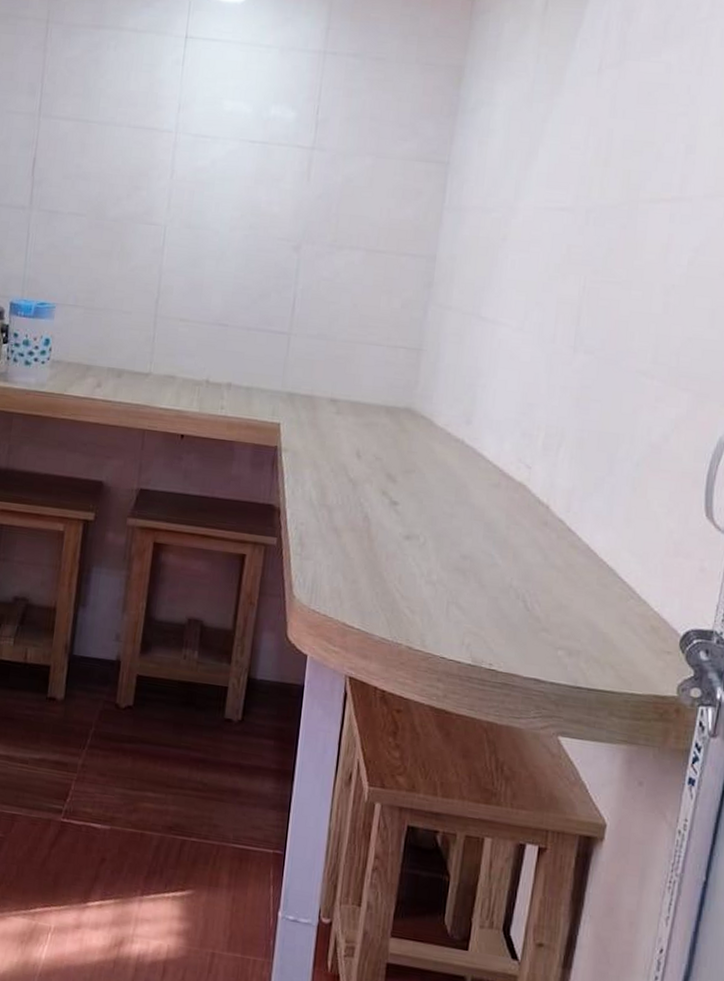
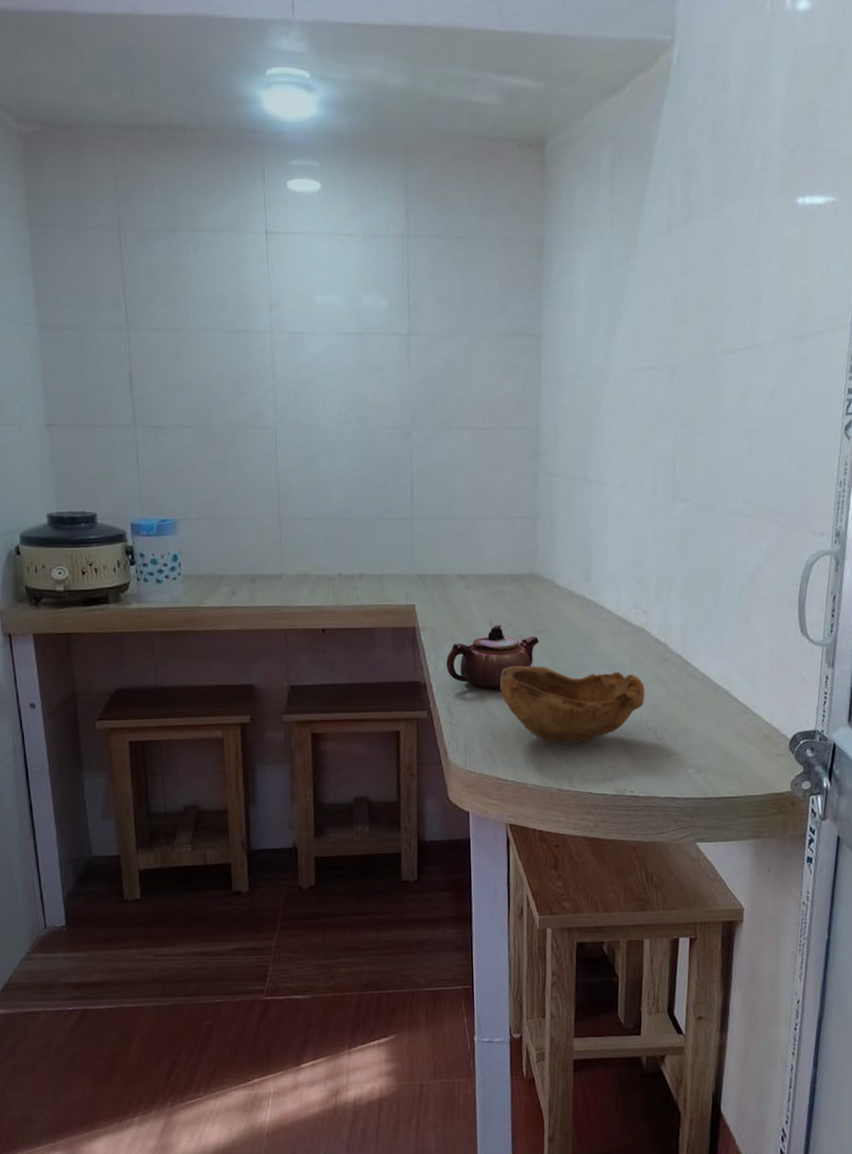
teapot: none [304,457,408,529] -> present [446,625,540,691]
bowl: none [358,503,519,600] -> present [500,665,645,744]

